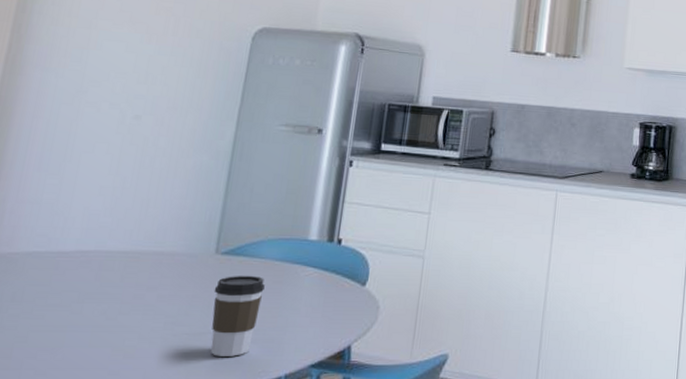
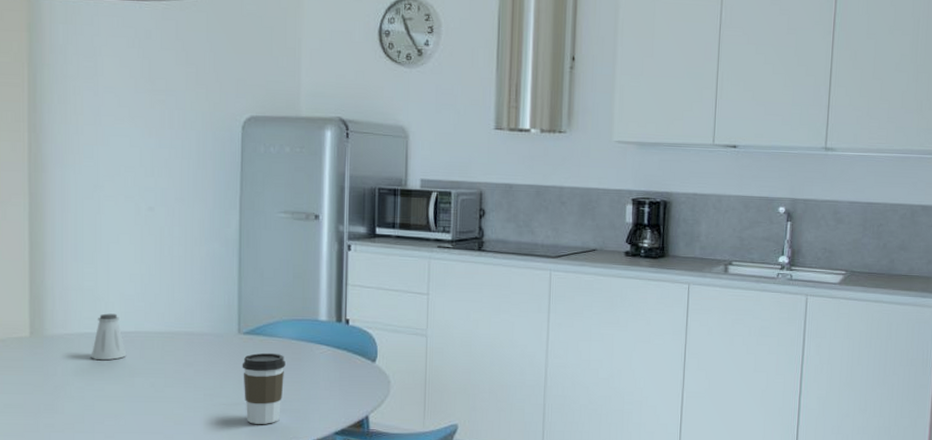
saltshaker: none [35,230,79,283] -> present [90,313,126,360]

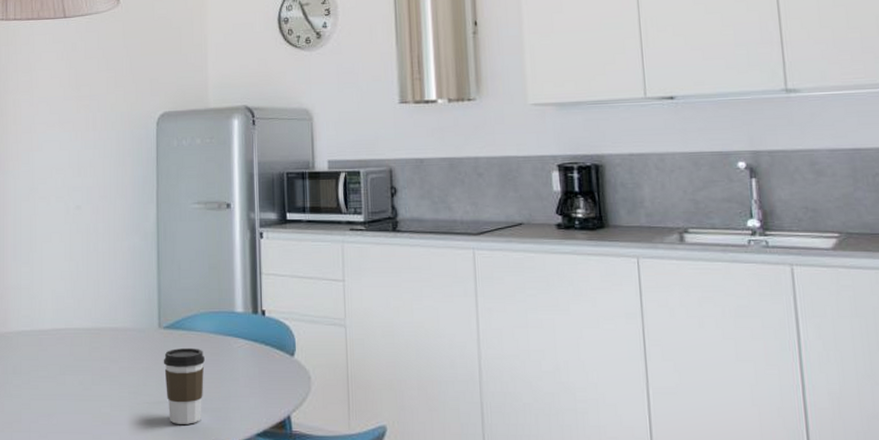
saltshaker: present [90,313,126,360] -> none [27,311,57,357]

